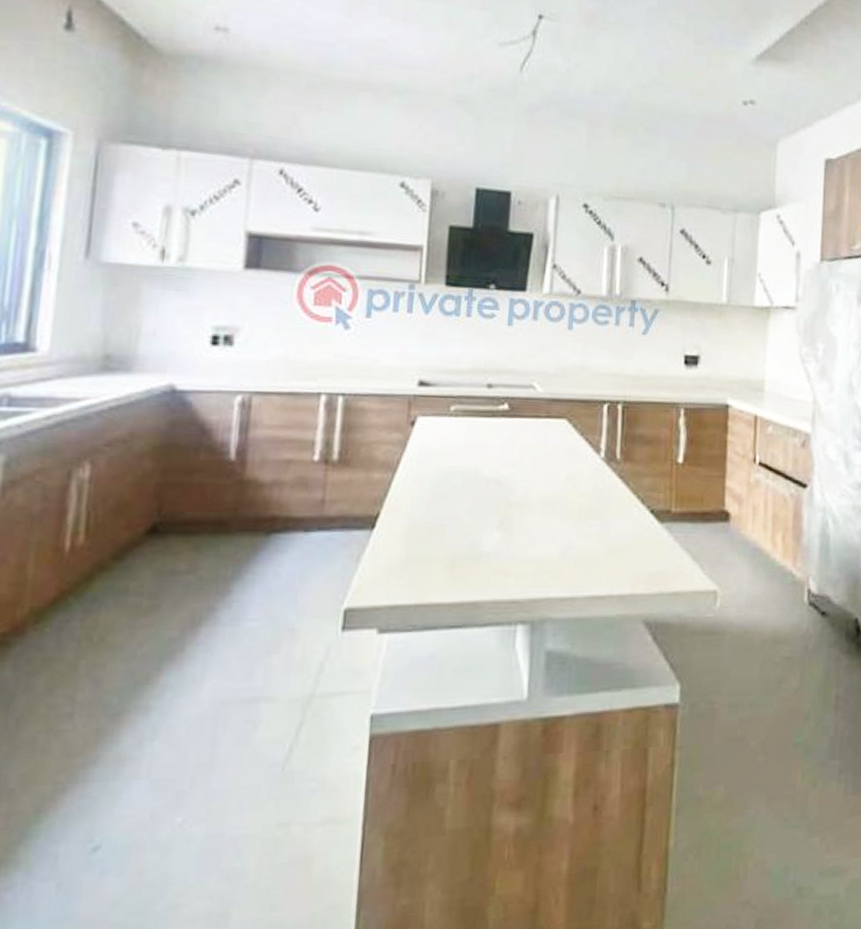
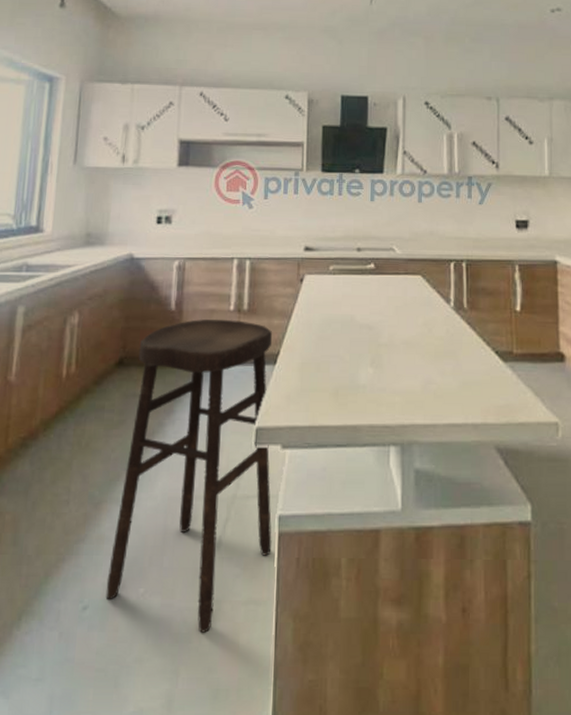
stool: none [126,472,372,864] -> present [105,319,273,633]

